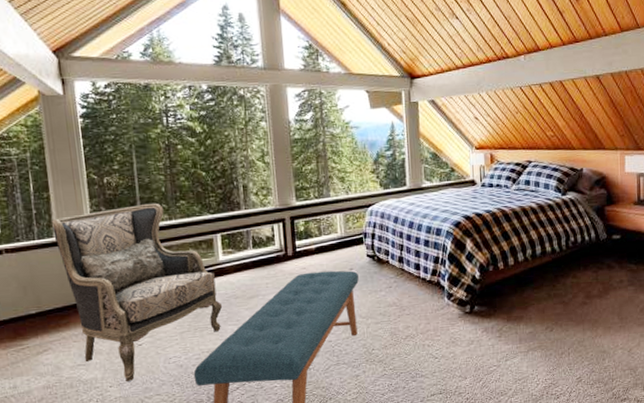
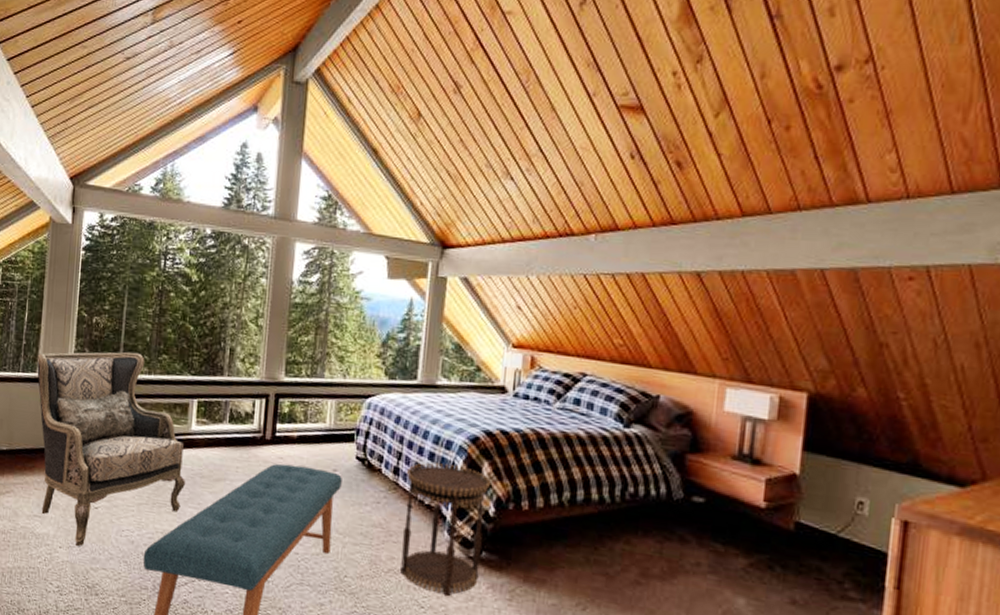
side table: none [408,246,475,346] -> present [400,462,490,597]

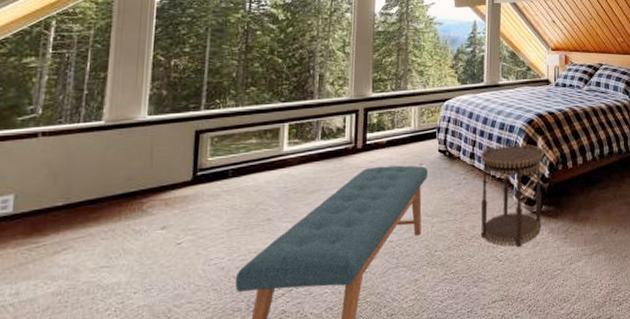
armchair: present [37,351,186,547] -> none [103,88,280,288]

